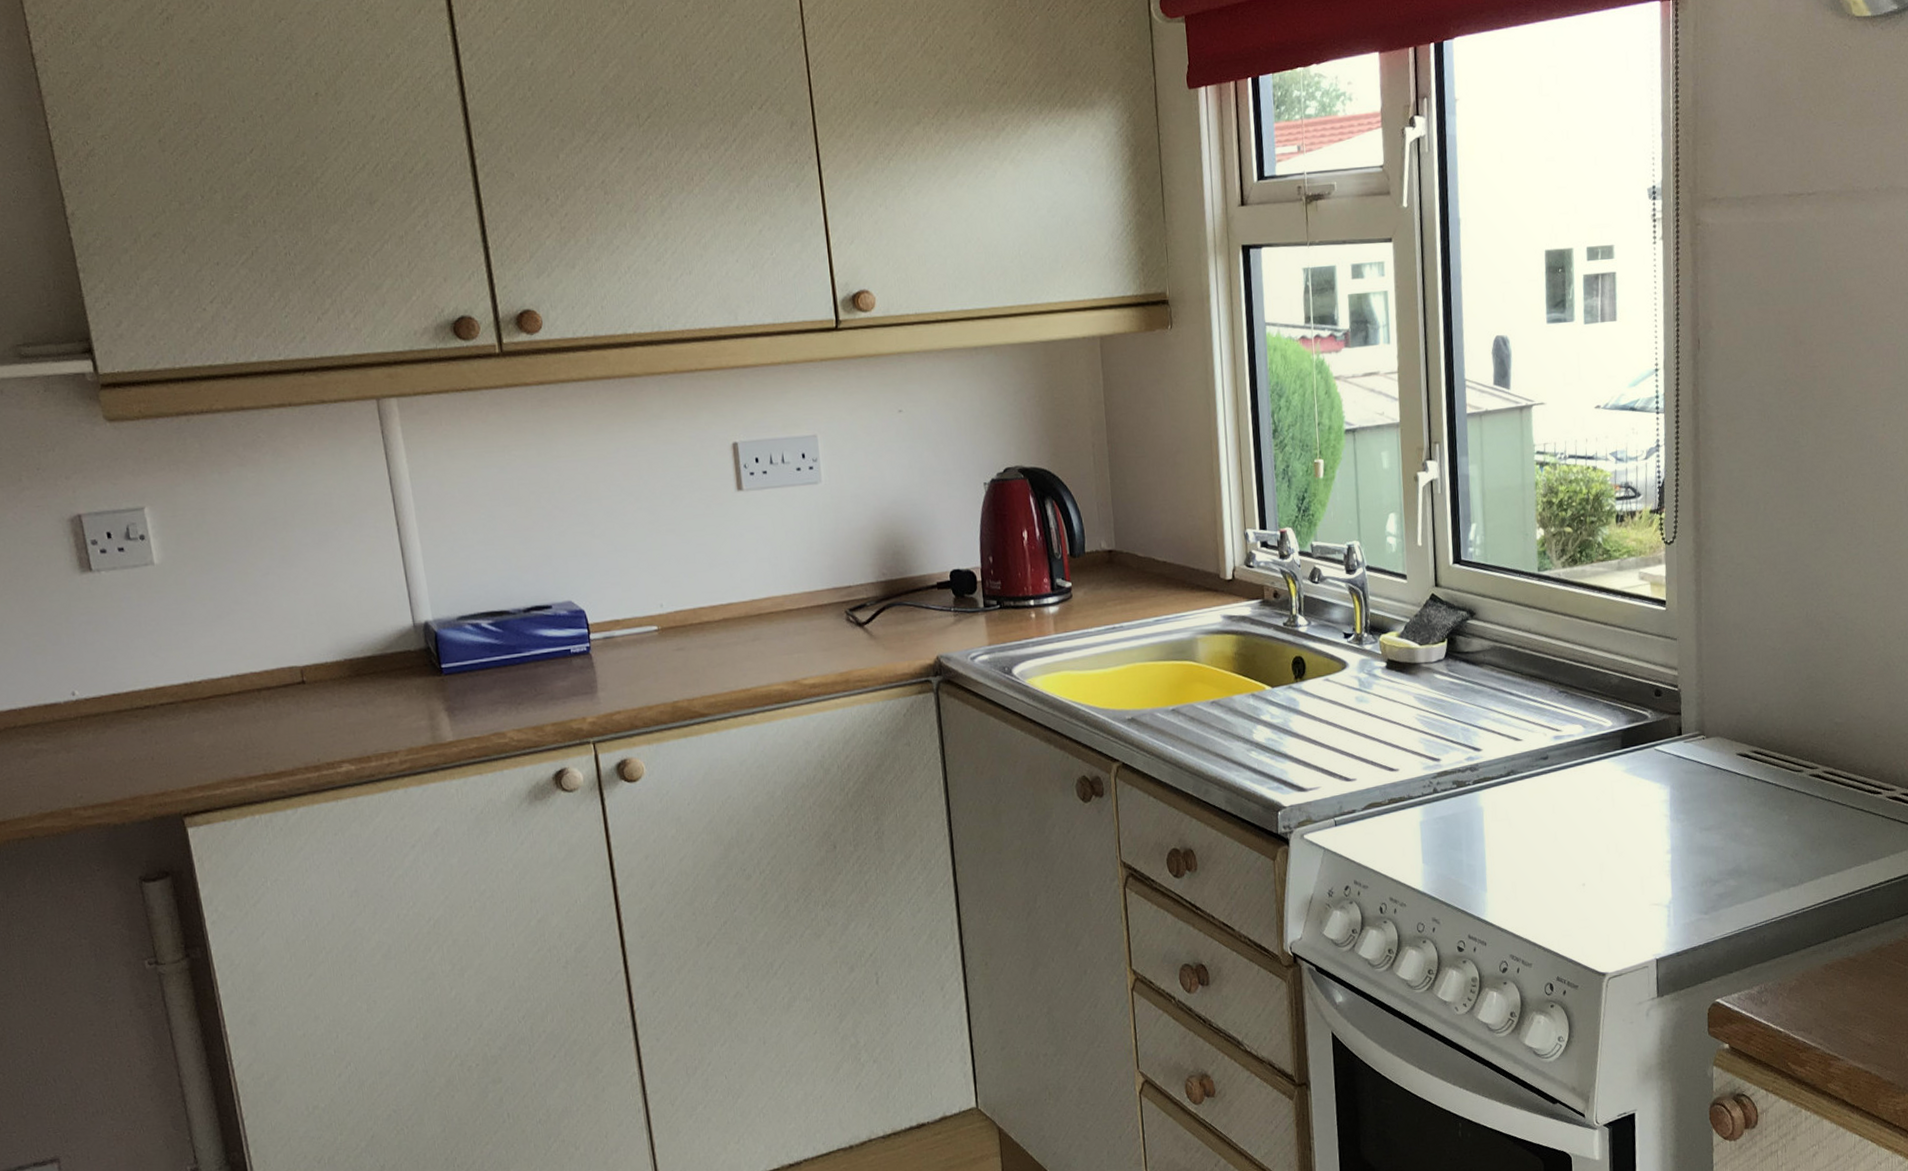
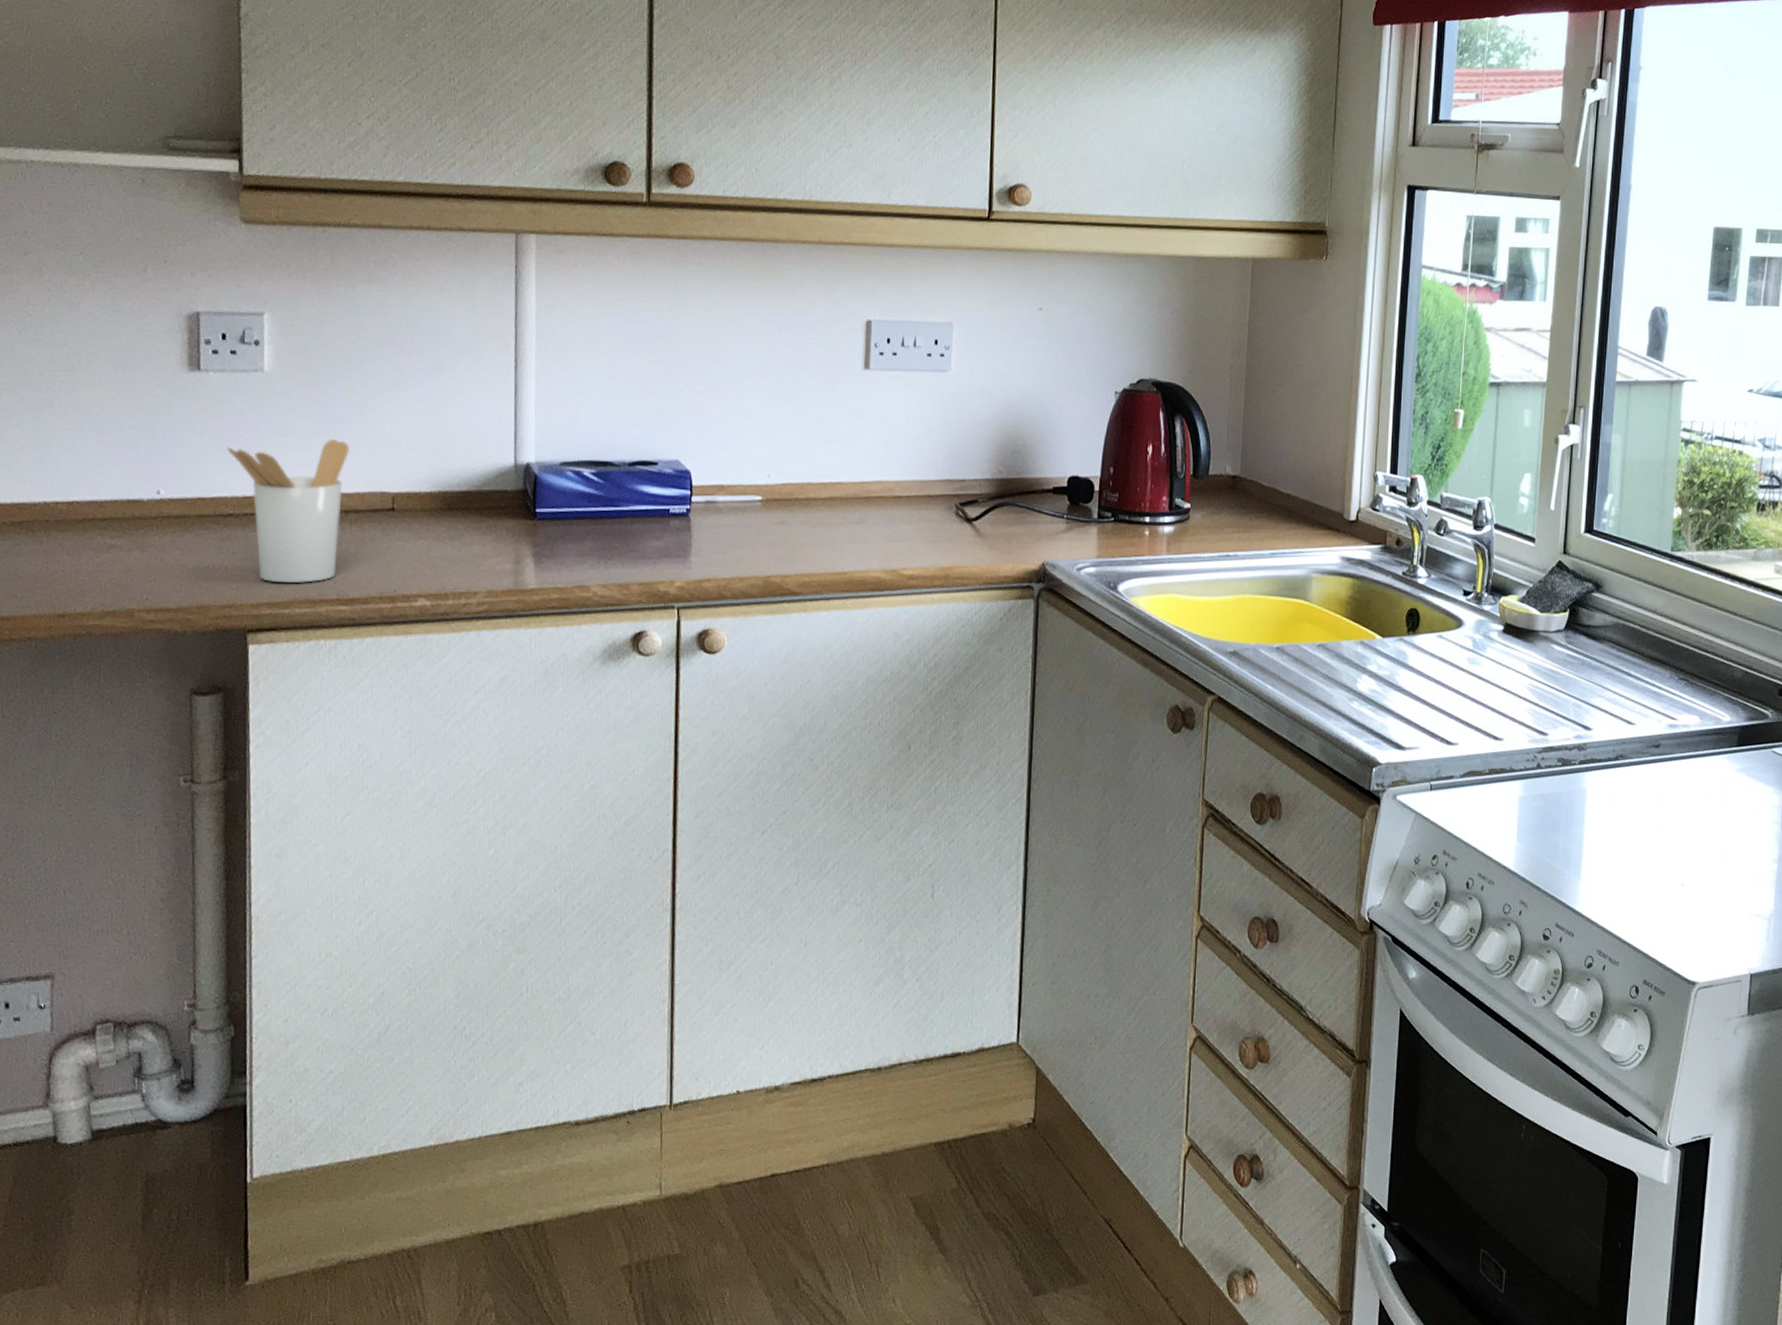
utensil holder: none [132,621,258,766] -> present [227,438,350,583]

